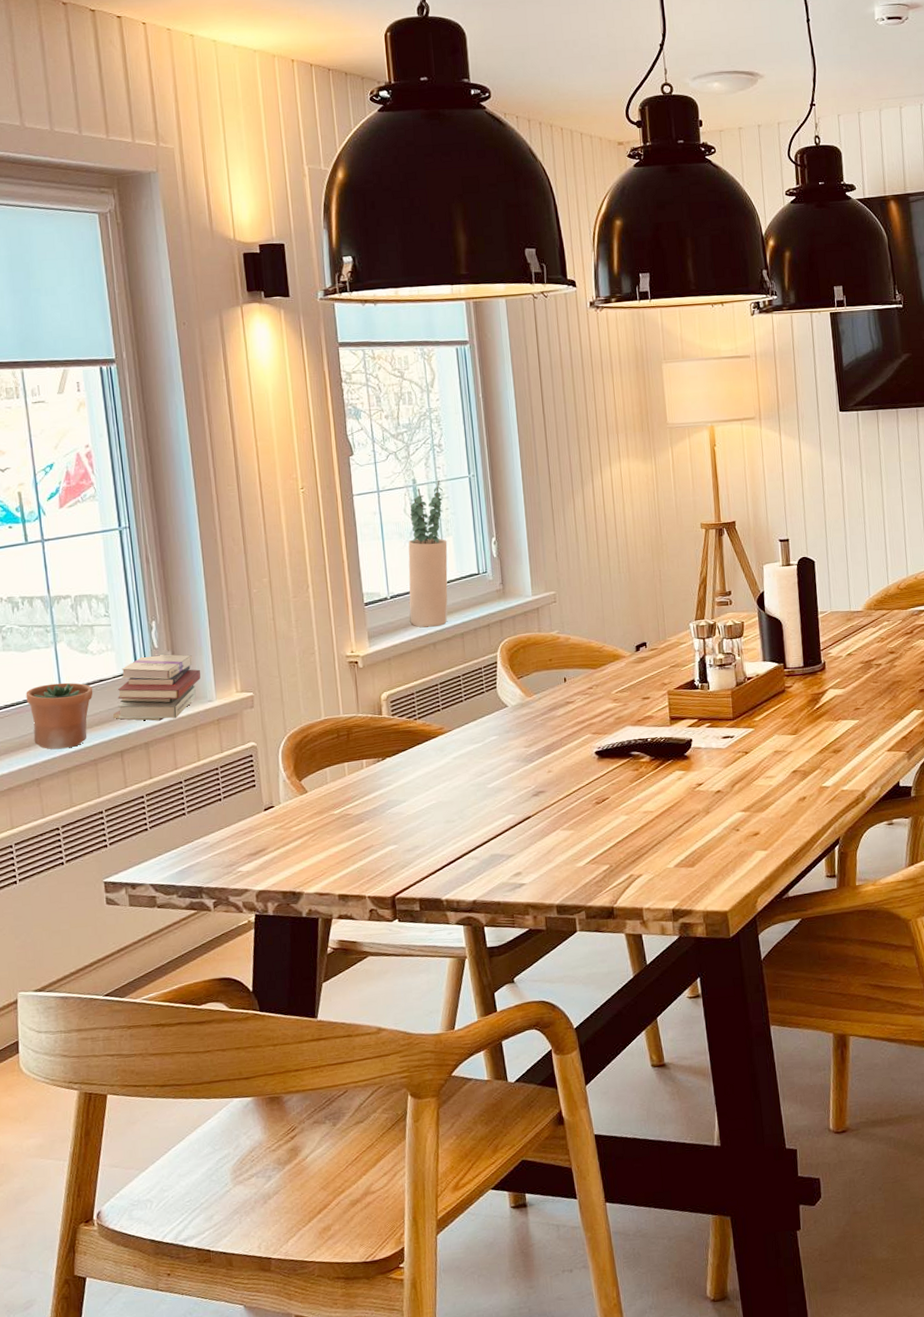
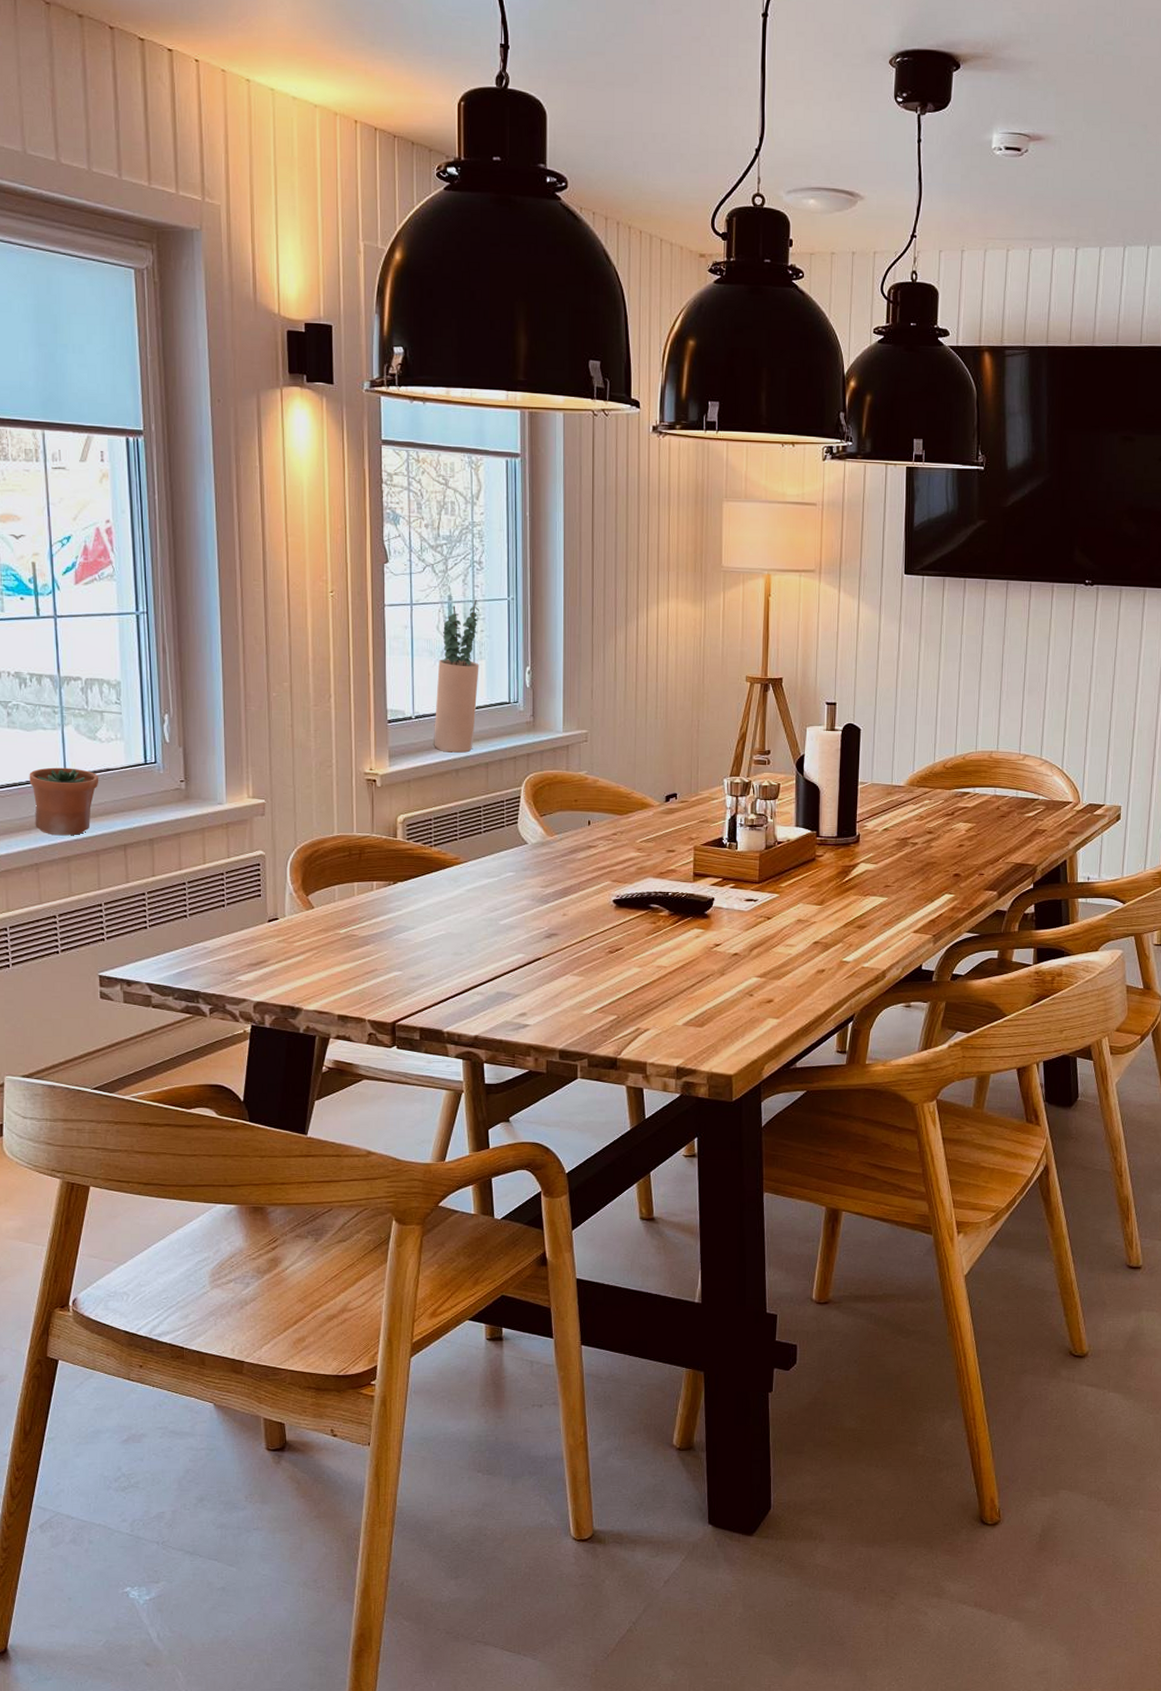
books: present [113,654,201,721] -> none [119,748,213,818]

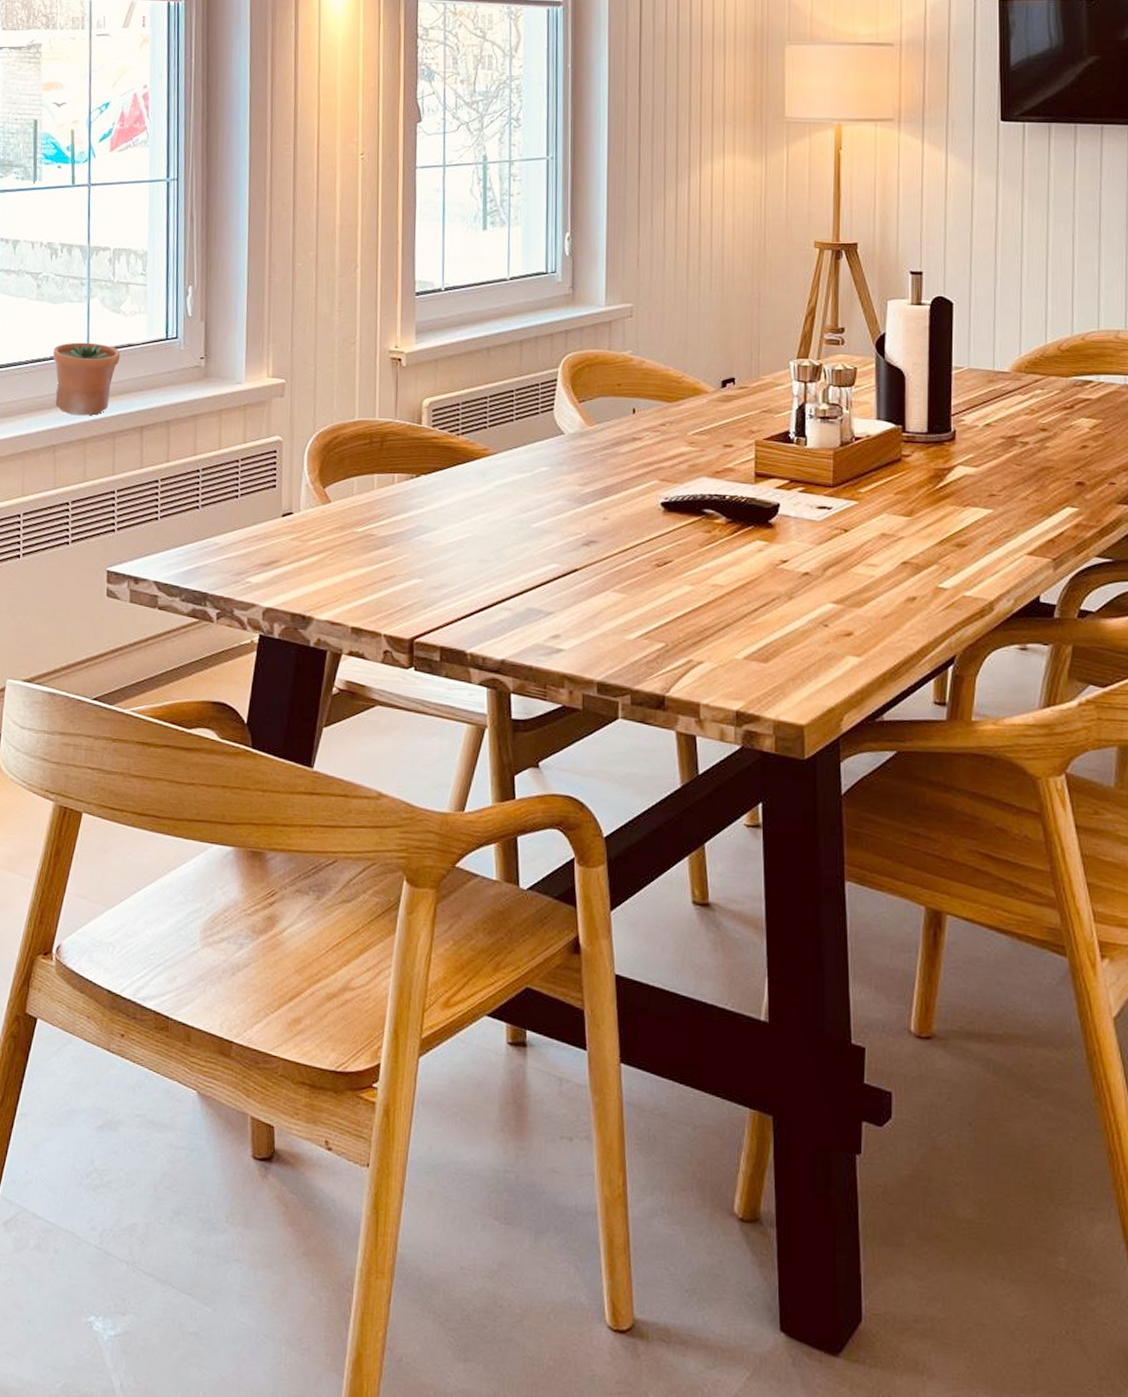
vase: present [434,599,479,753] -> none [464,159,516,329]

